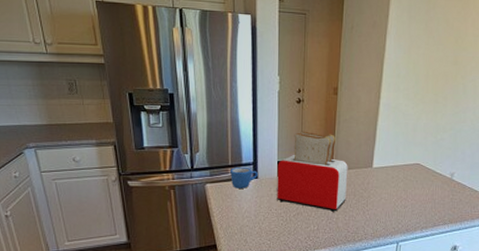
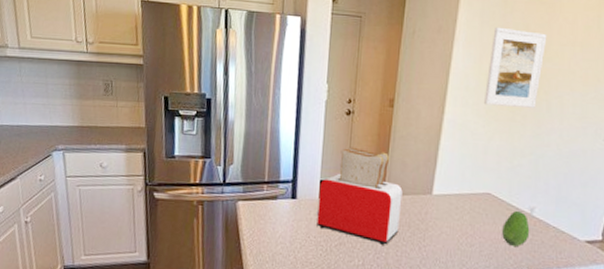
mug: present [230,166,258,189] -> none [265,184,297,210]
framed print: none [412,21,463,91] -> present [483,27,547,108]
fruit: none [429,176,451,206] -> present [502,210,530,248]

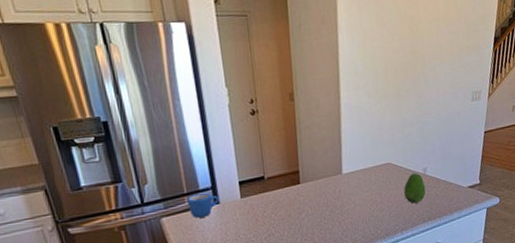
mug: none [265,184,297,210] -> present [187,193,219,218]
toaster: present [316,147,403,245] -> none [239,144,319,228]
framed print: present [483,27,547,108] -> none [370,11,416,86]

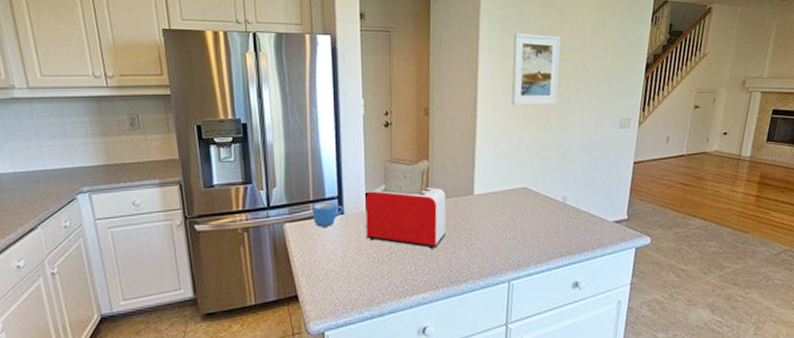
toaster: none [239,144,319,228] -> present [365,157,447,249]
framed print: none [370,11,416,86] -> present [511,32,561,106]
fruit: present [404,173,426,204] -> none [540,200,565,235]

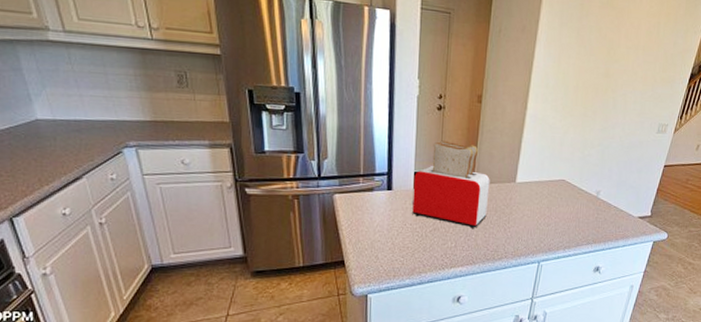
mug: present [312,201,343,227] -> none [362,176,392,201]
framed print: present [511,32,561,106] -> none [561,29,616,105]

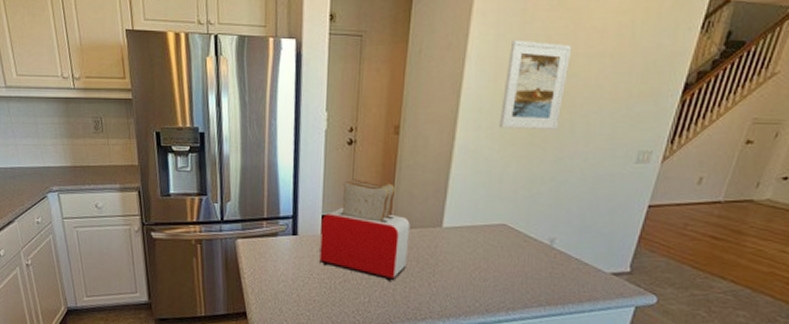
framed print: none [561,29,616,105] -> present [498,39,572,130]

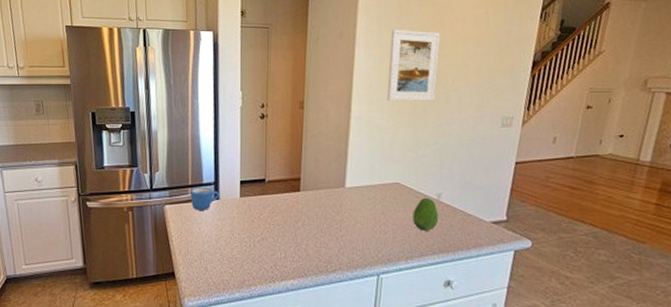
mug: none [265,220,298,247] -> present [190,186,219,210]
toaster: present [319,179,410,281] -> none [238,148,318,237]
fruit: none [519,242,550,281] -> present [413,197,439,232]

